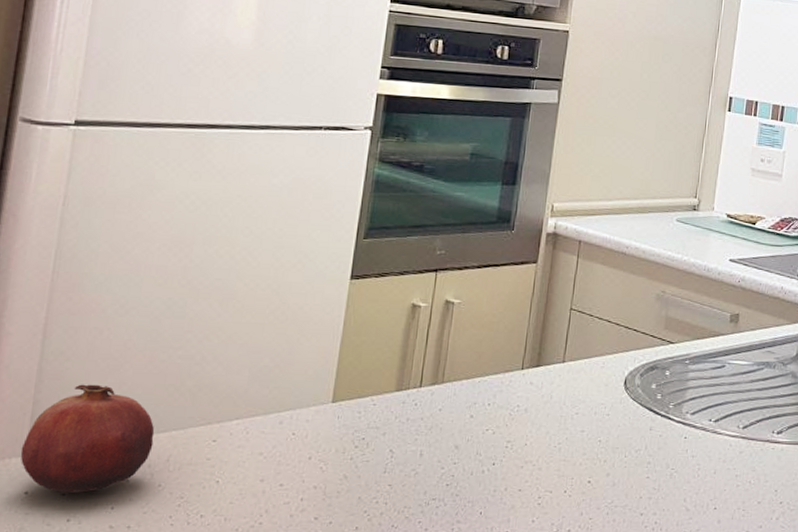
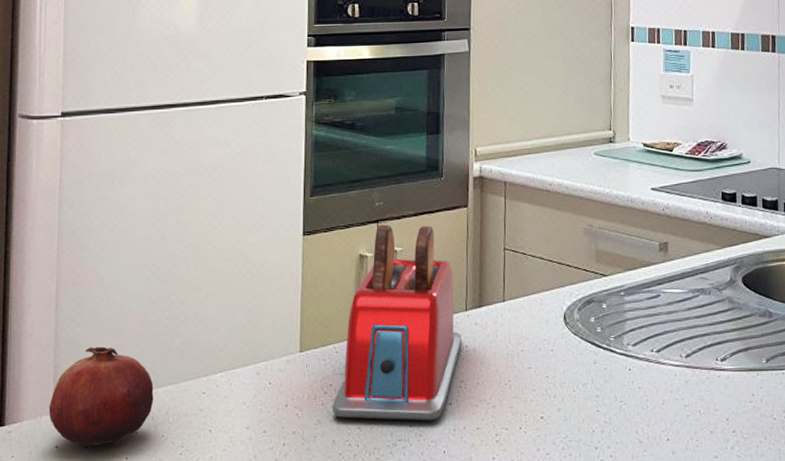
toaster: none [362,274,514,481] -> present [332,224,462,421]

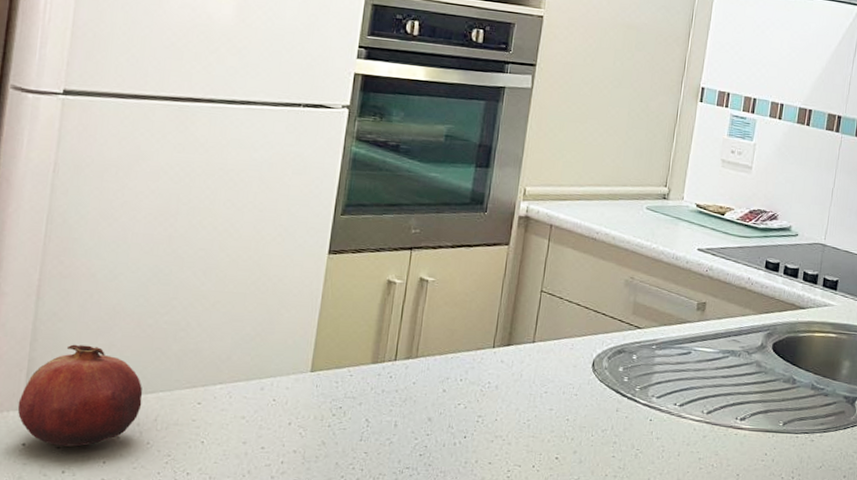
toaster: present [332,224,462,421] -> none [339,252,485,452]

